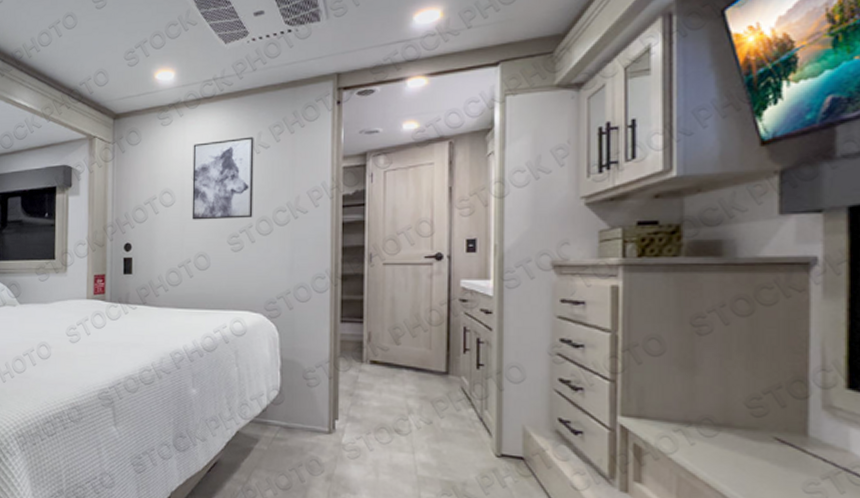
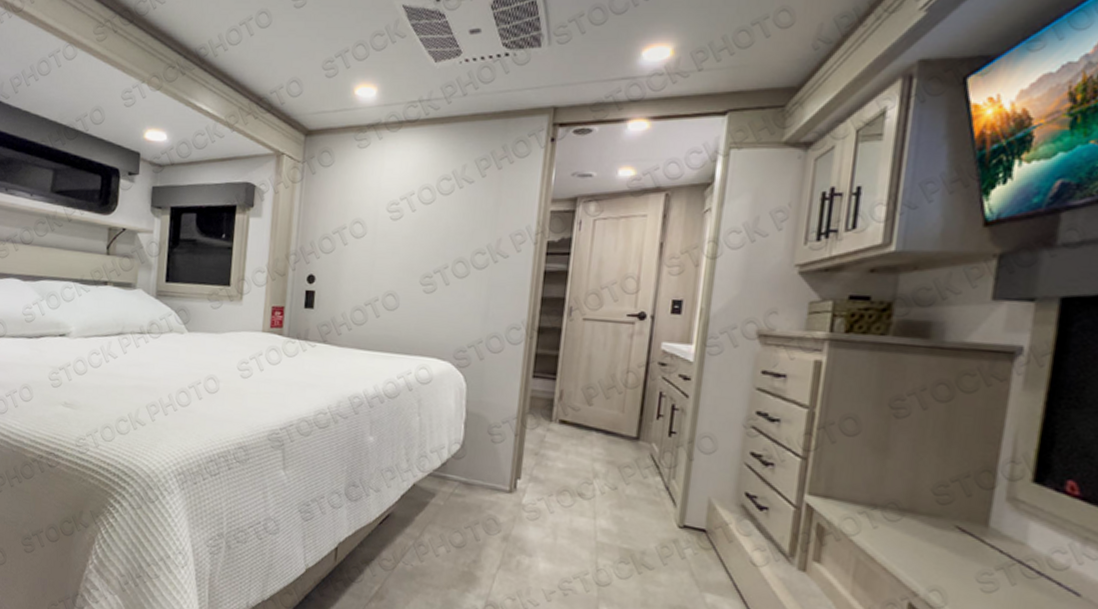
wall art: present [192,136,254,220] -> none [383,168,458,259]

